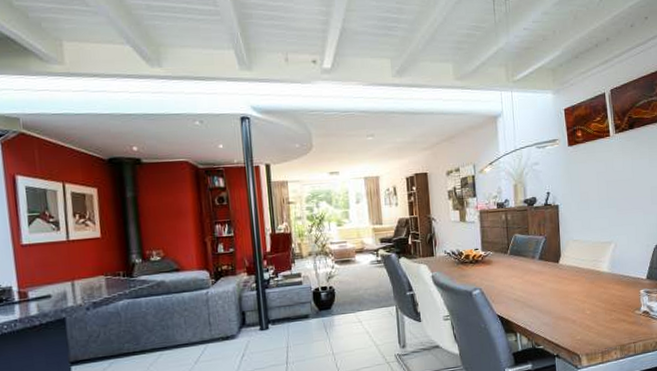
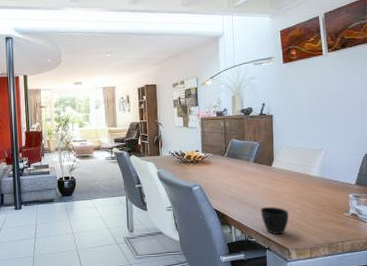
cup: none [548,308,579,340] -> present [260,206,289,235]

